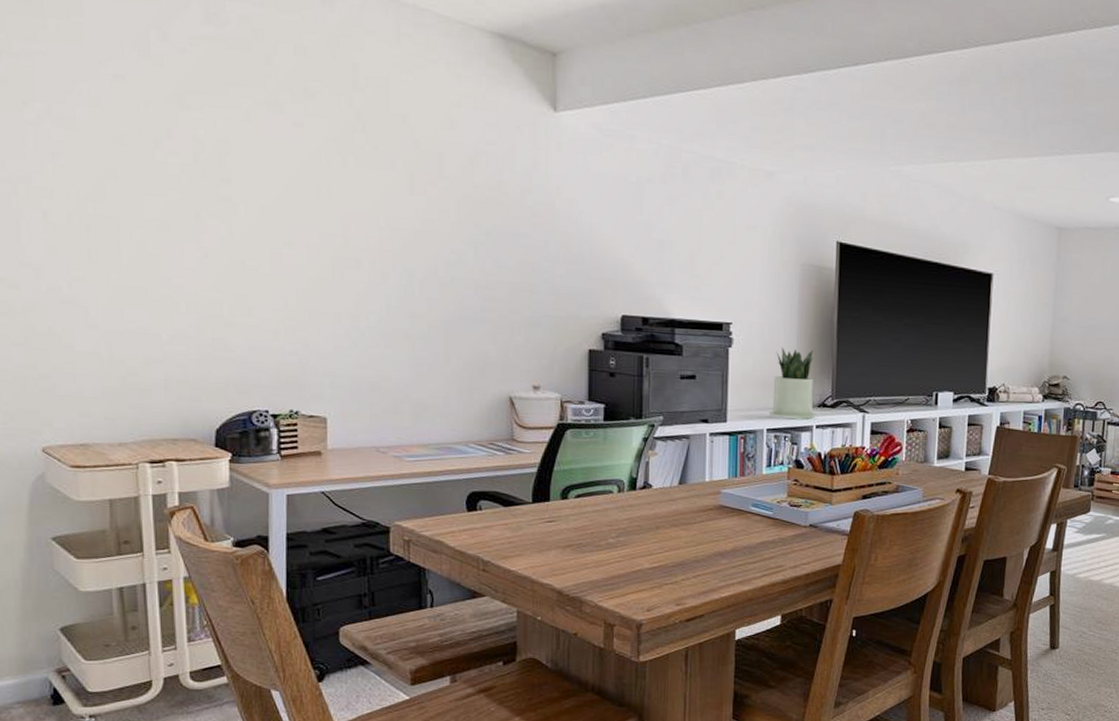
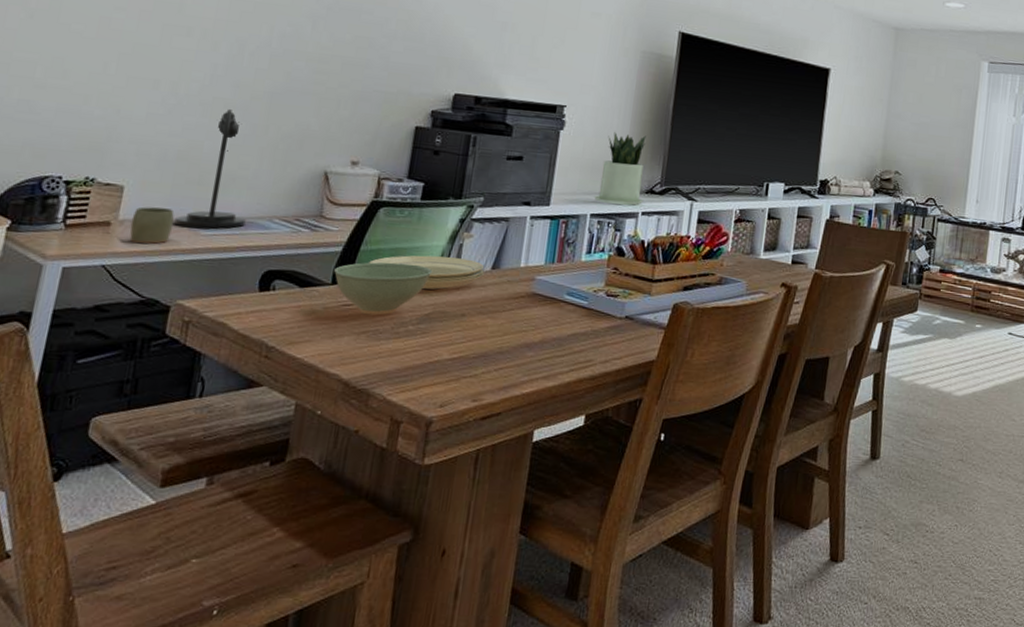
mug: none [339,436,379,471] -> present [129,207,175,244]
desk lamp: none [379,338,444,455] -> present [174,108,246,229]
bowl: none [533,481,624,531] -> present [334,262,433,316]
plate: none [564,473,672,506] -> present [369,255,484,290]

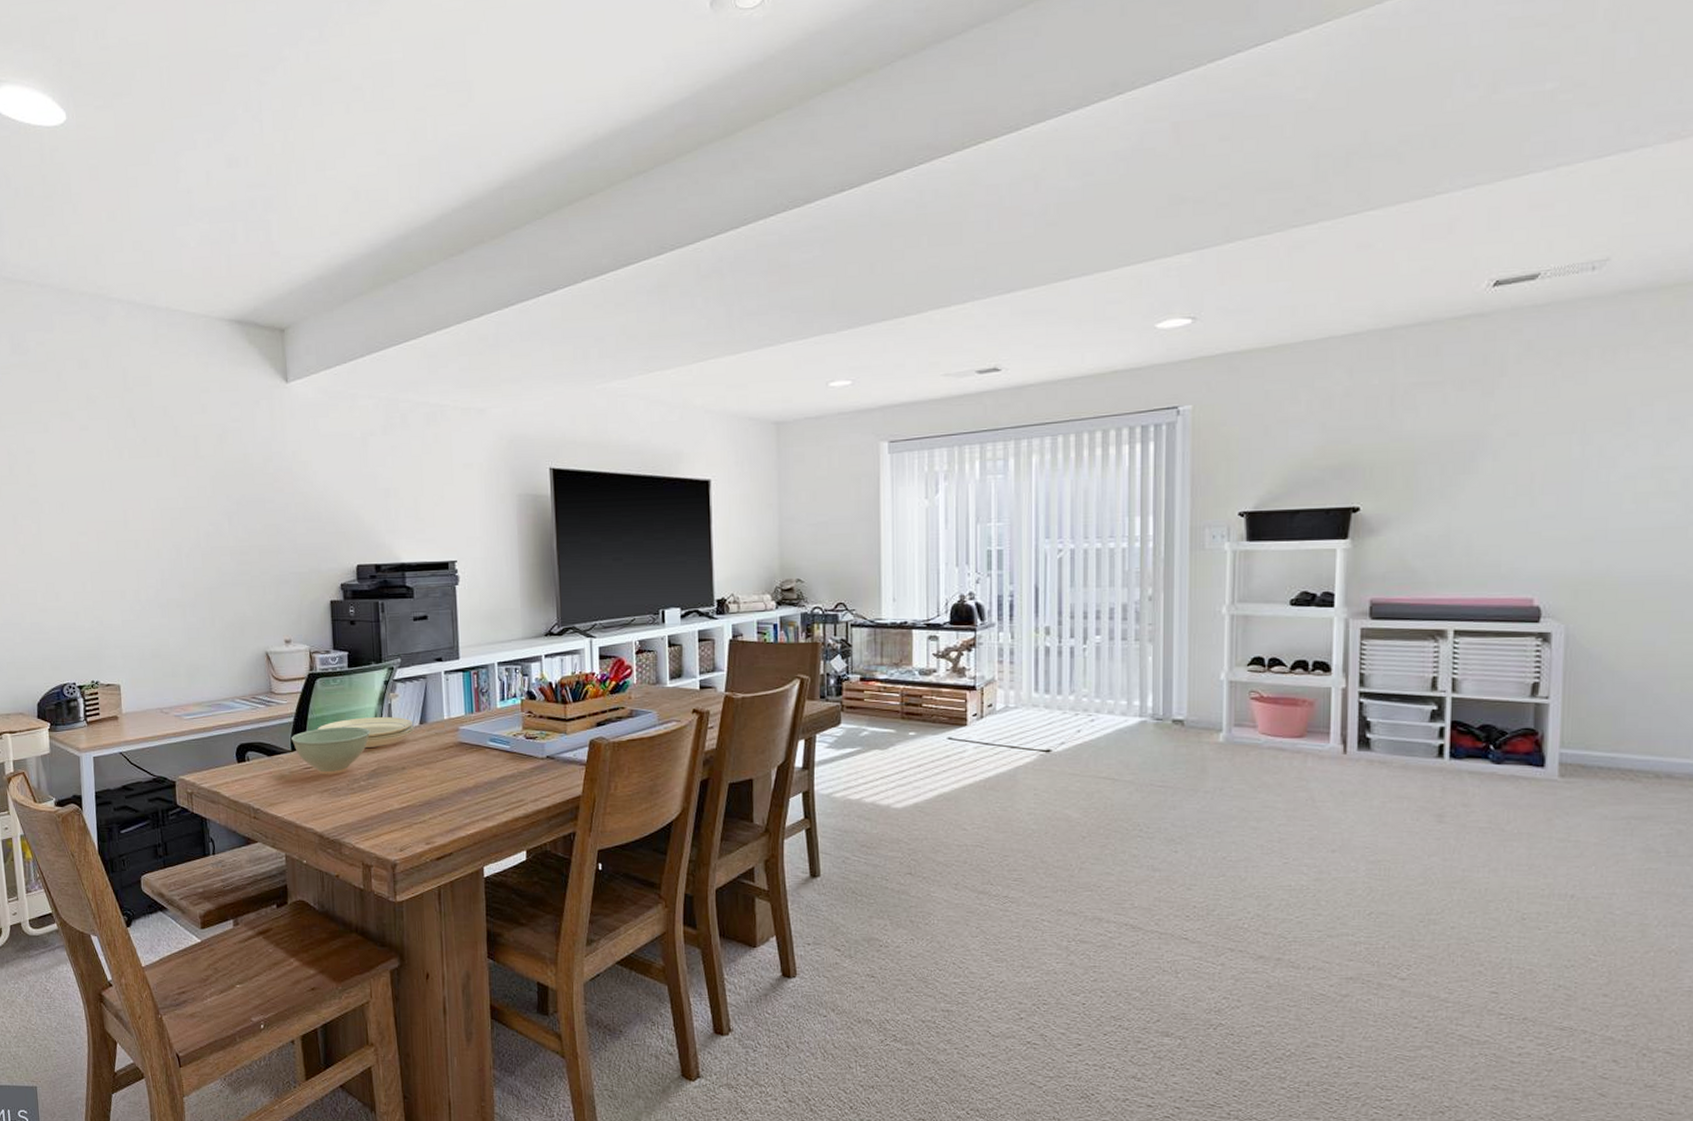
mug: present [129,207,175,244] -> none [131,700,163,731]
desk lamp: present [174,108,246,229] -> none [162,607,215,714]
planter: present [594,132,646,206] -> none [498,579,545,651]

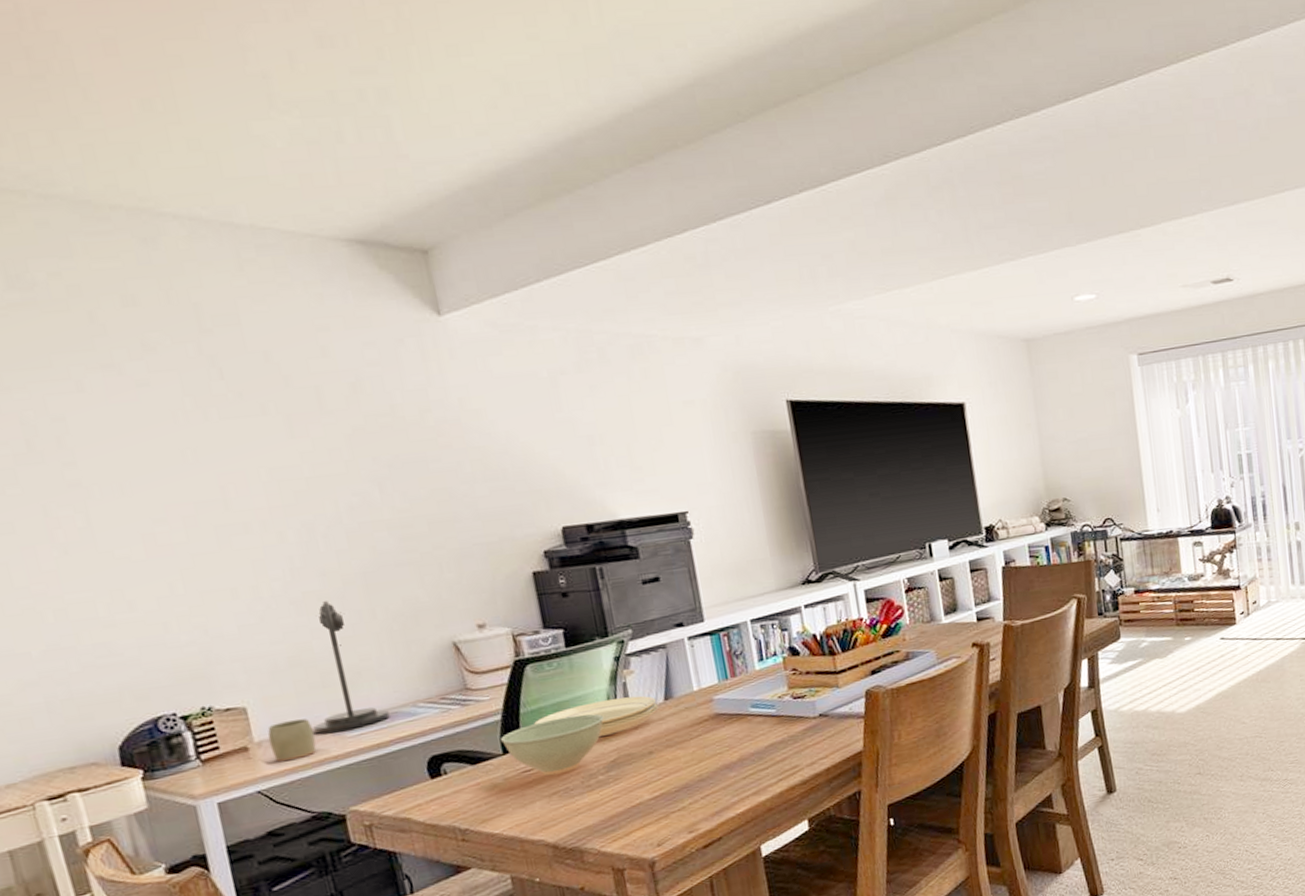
mug: none [131,700,163,731] -> present [267,718,317,761]
desk lamp: none [162,607,215,714] -> present [313,600,390,734]

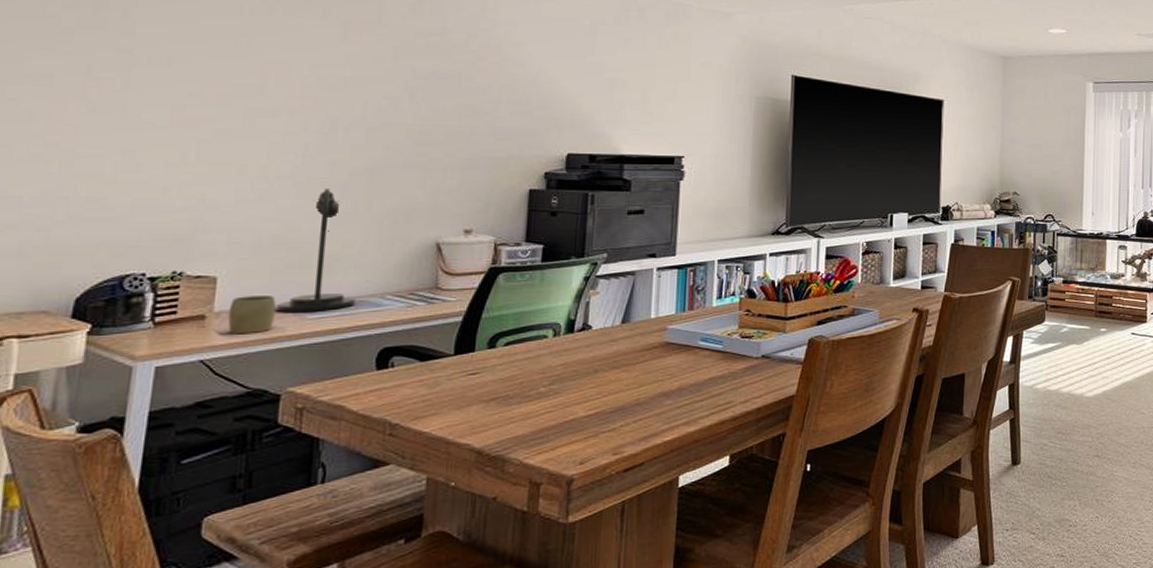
bowl: present [501,713,605,777] -> none [456,326,561,382]
plate: present [534,695,658,738] -> none [492,316,614,351]

